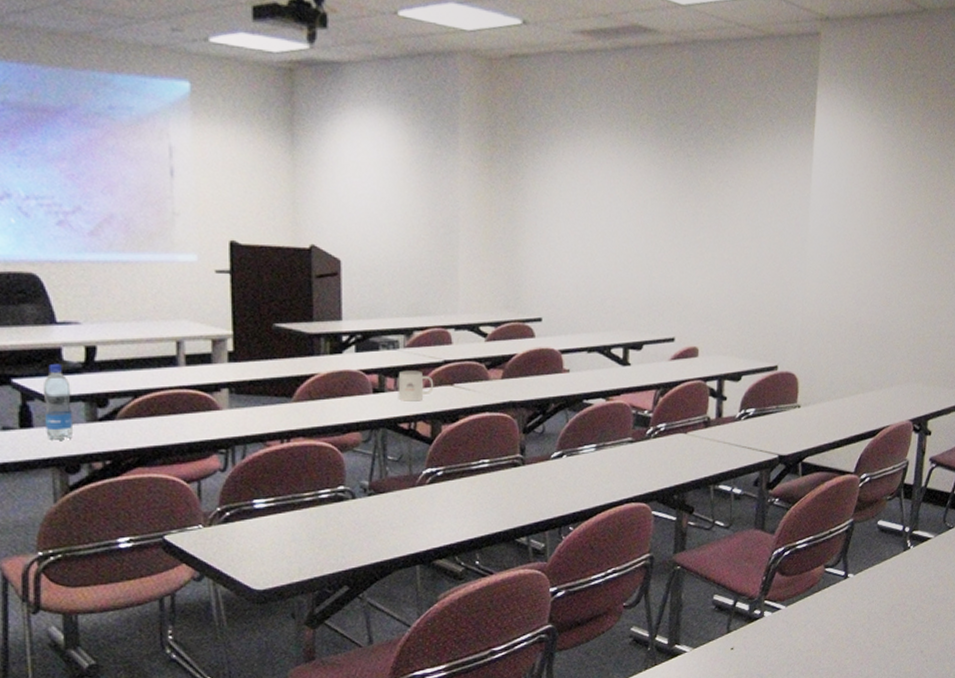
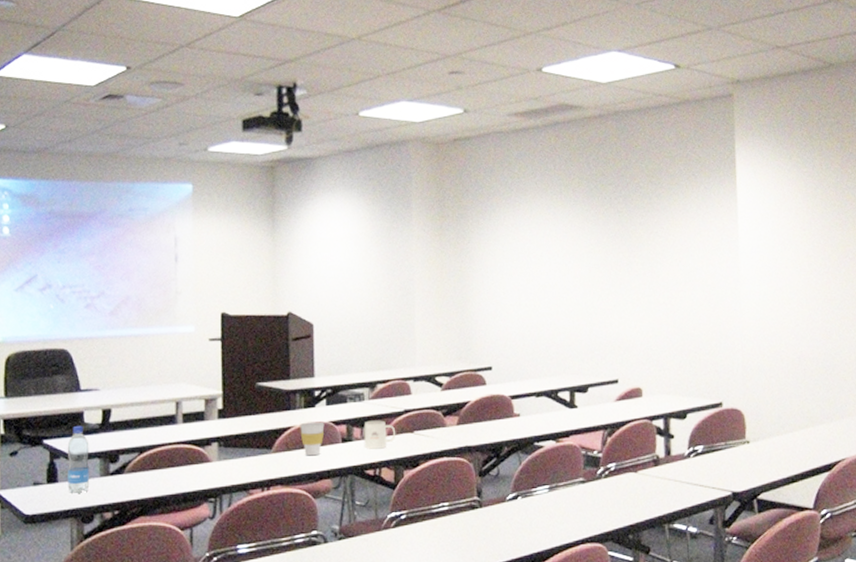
cup: none [325,369,353,407] -> present [300,421,325,456]

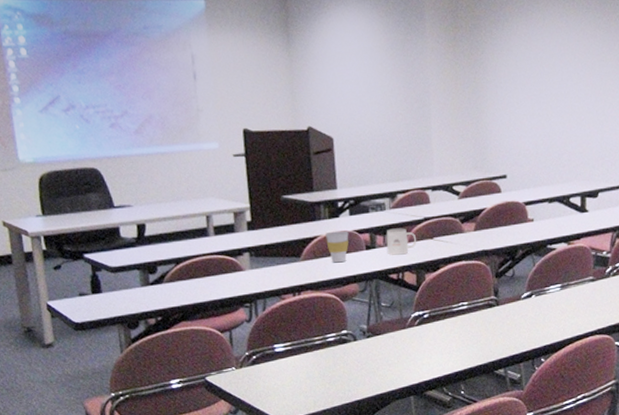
bottle: present [67,425,89,493] -> none [107,240,132,302]

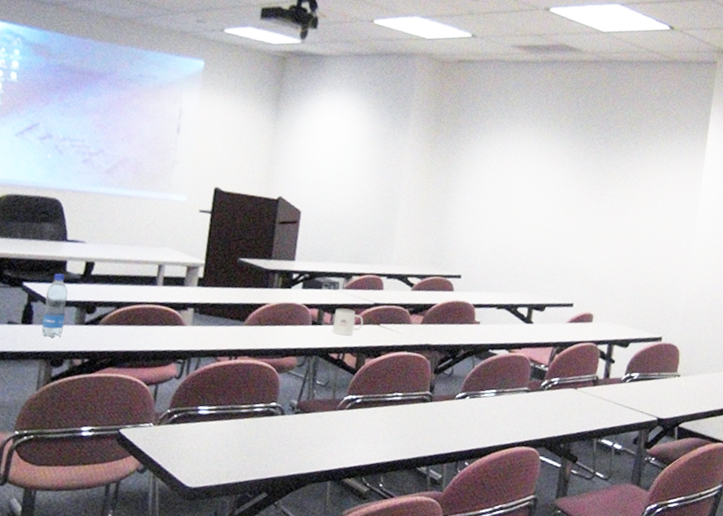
bottle: none [107,240,132,302] -> present [41,273,69,337]
cup: present [325,231,349,263] -> none [273,301,298,334]

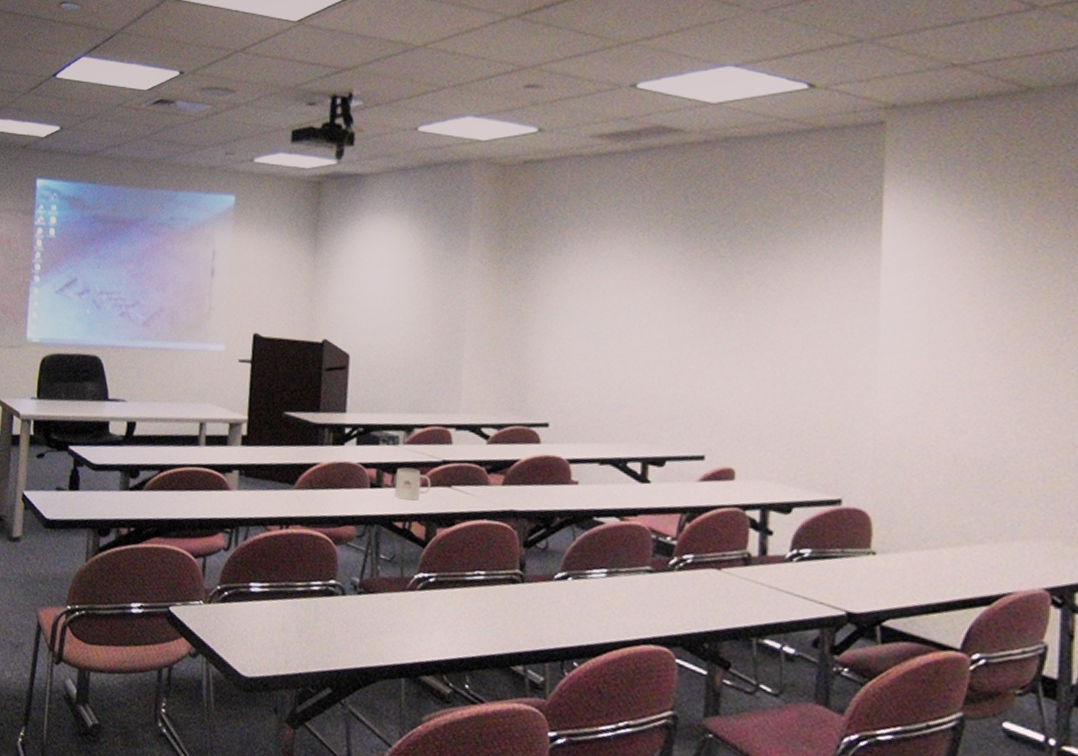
bottle: present [41,273,69,337] -> none [88,435,112,504]

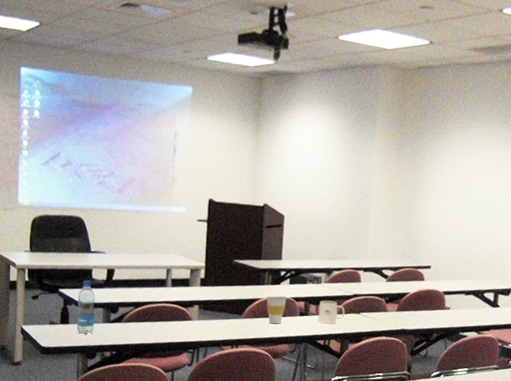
bottle: none [88,435,112,504] -> present [76,280,96,334]
cup: none [325,460,353,499] -> present [266,296,287,324]

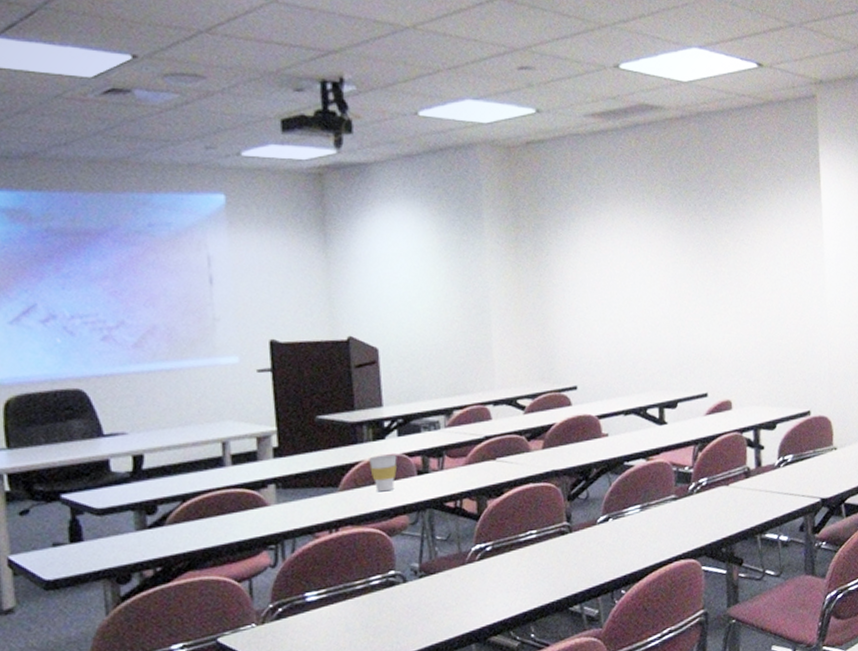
bottle: present [76,280,96,334] -> none [91,475,123,552]
mug: present [318,300,345,324] -> none [441,448,477,481]

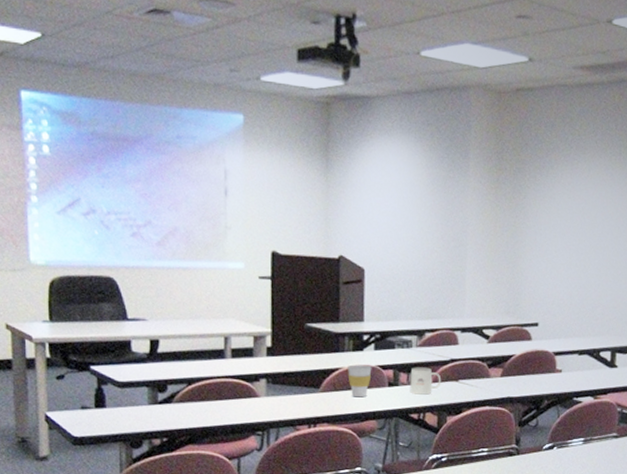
mug: none [441,448,477,481] -> present [410,367,442,395]

